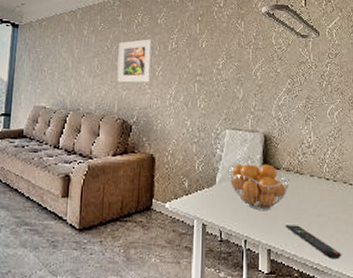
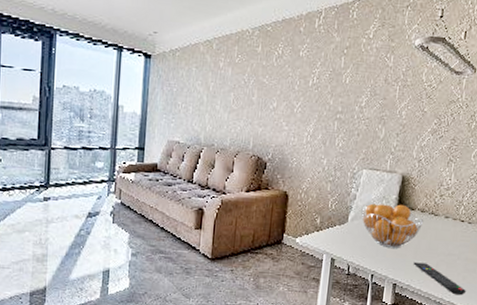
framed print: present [117,39,153,83] -> none [253,72,293,120]

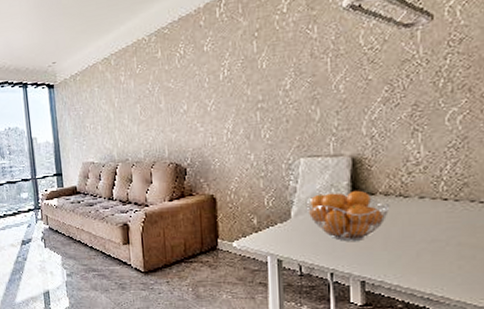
remote control: present [413,262,467,295] -> none [384,254,466,288]

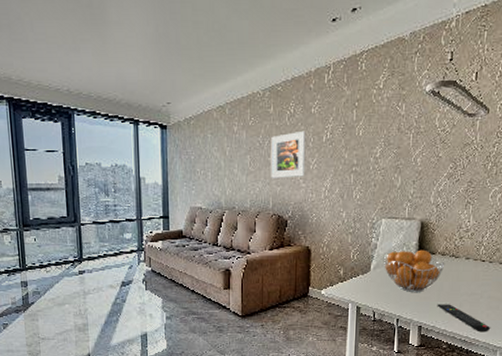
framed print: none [161,71,203,125] -> present [271,130,306,178]
remote control: none [384,254,466,288] -> present [437,304,491,332]

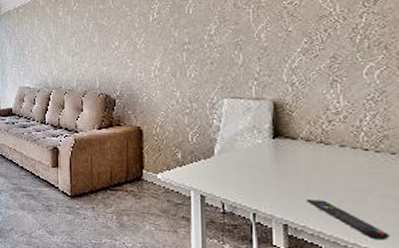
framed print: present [271,130,306,178] -> none [96,12,132,59]
fruit basket: present [383,249,445,292] -> none [228,133,312,183]

